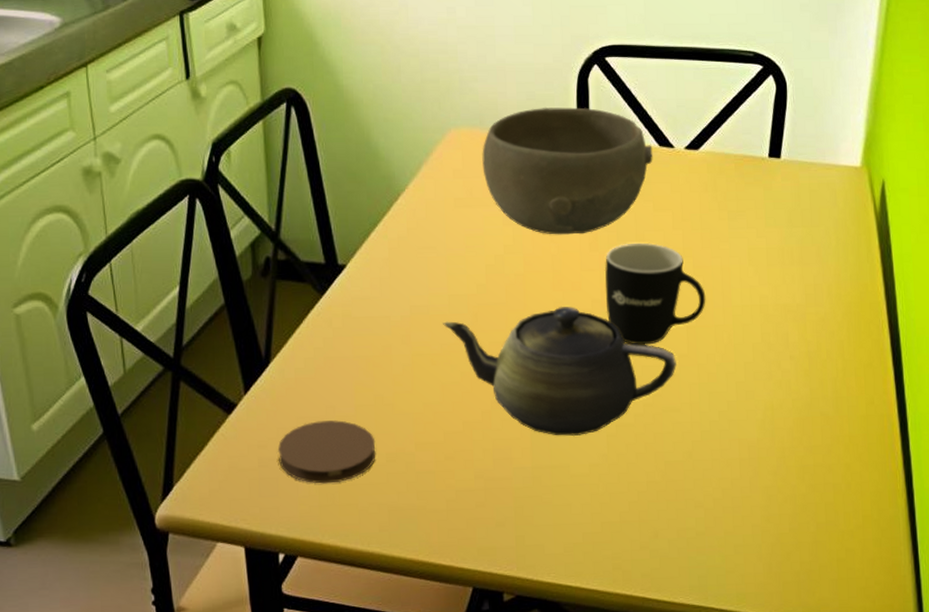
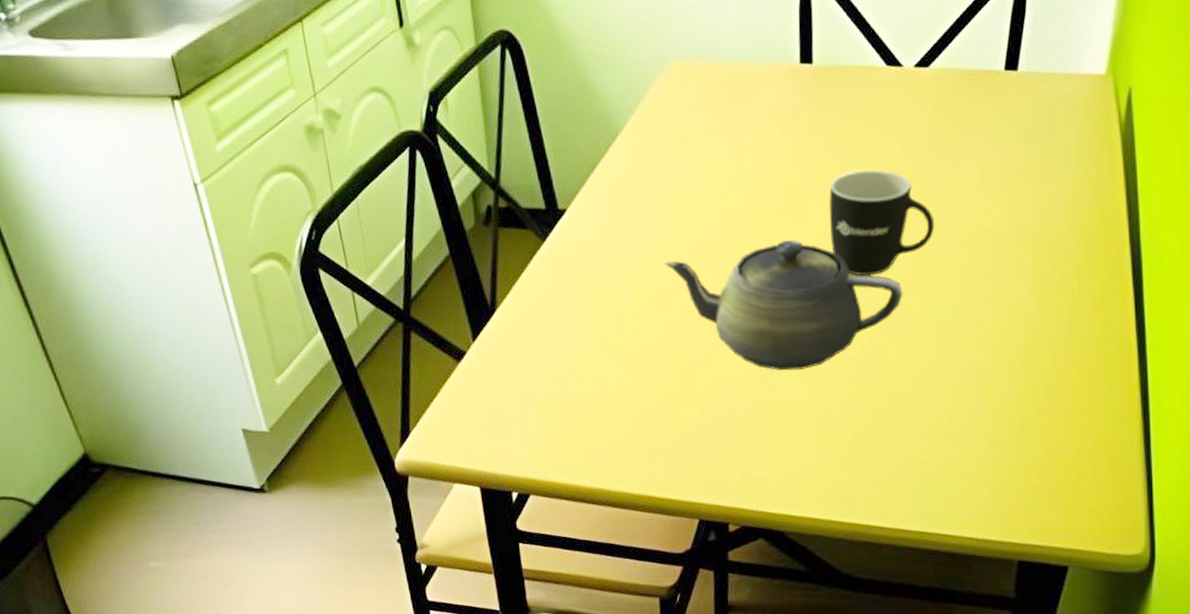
coaster: present [278,420,376,484] -> none [507,363,602,426]
bowl: present [482,107,653,235] -> none [701,29,880,167]

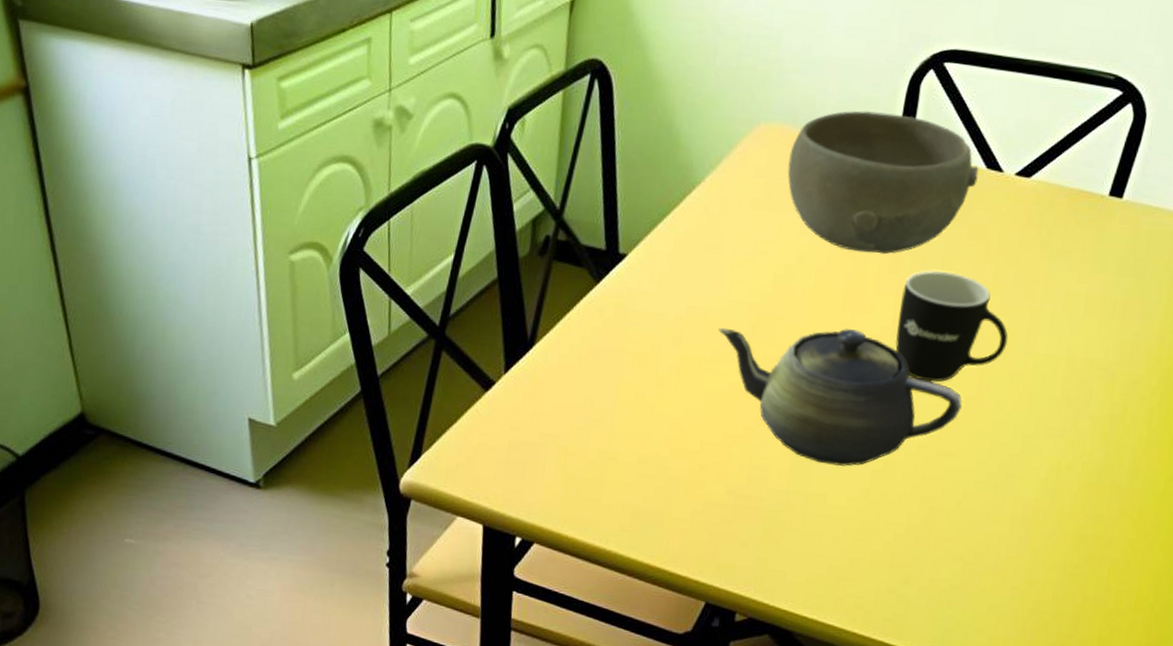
bowl: none [701,29,880,167] -> present [787,111,979,255]

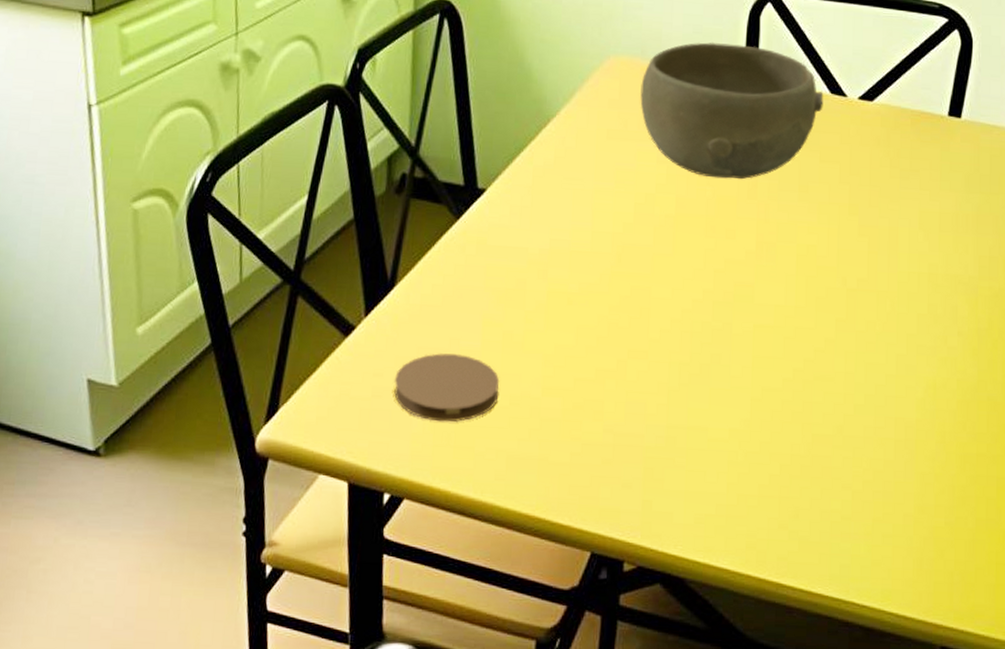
coaster: none [529,411,630,476] -> present [394,353,500,422]
teapot: present [718,327,962,466] -> none [584,255,833,396]
mug: present [895,270,1008,382] -> none [761,194,870,305]

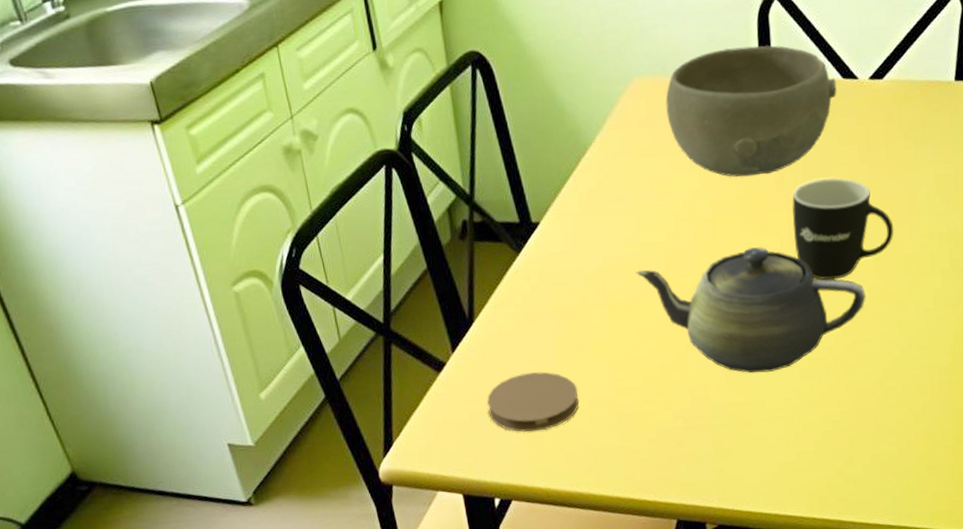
teapot: none [584,255,833,396] -> present [636,247,866,373]
mug: none [761,194,870,305] -> present [792,177,894,280]

